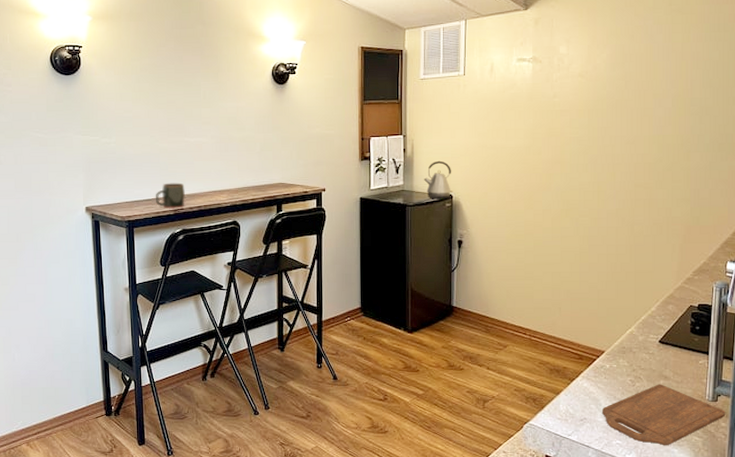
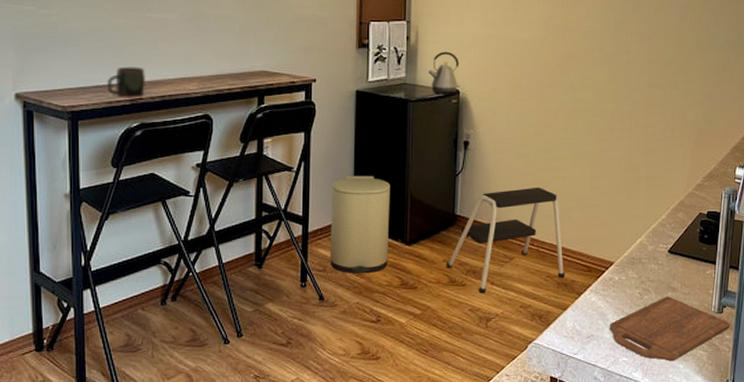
pedal bin: none [341,271,393,357] -> present [330,175,391,273]
step stool: none [445,281,557,377] -> present [446,187,565,294]

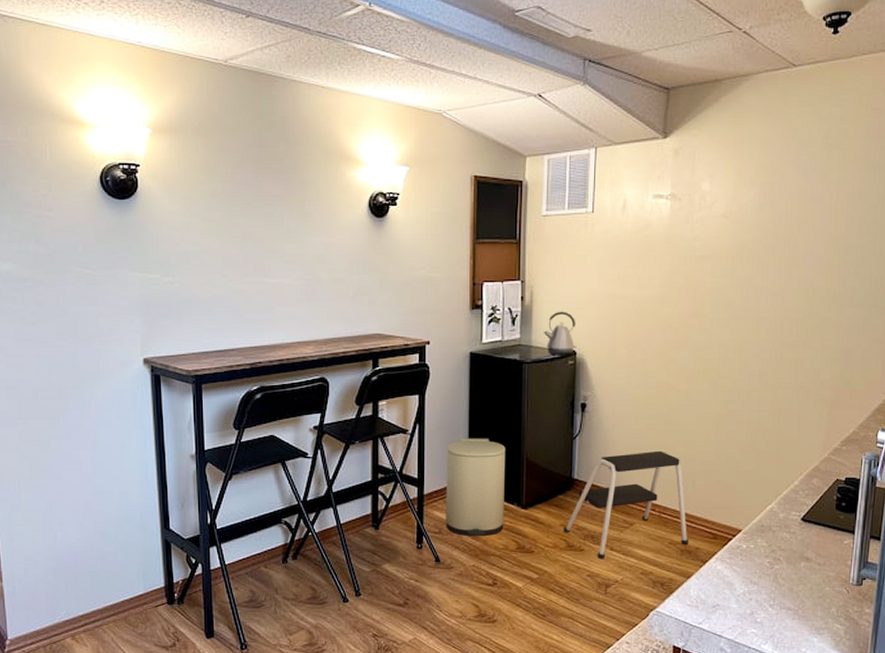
mug: present [106,66,145,100] -> none [227,331,264,363]
cutting board: present [610,296,730,361] -> none [737,566,871,634]

